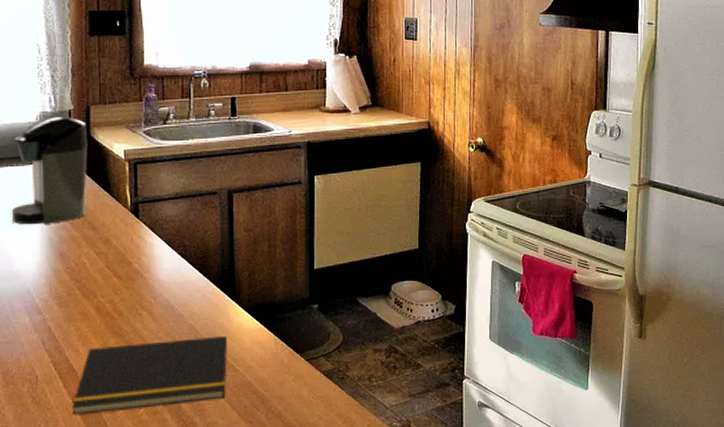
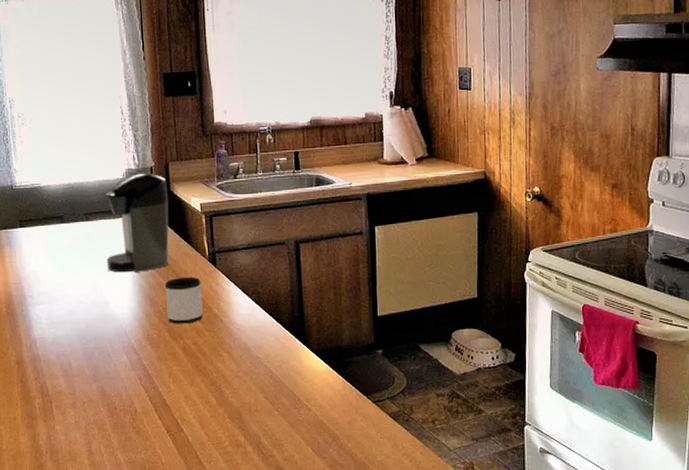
notepad: present [72,335,228,415] -> none [167,376,301,445]
mug: none [79,229,121,281] -> present [165,277,203,324]

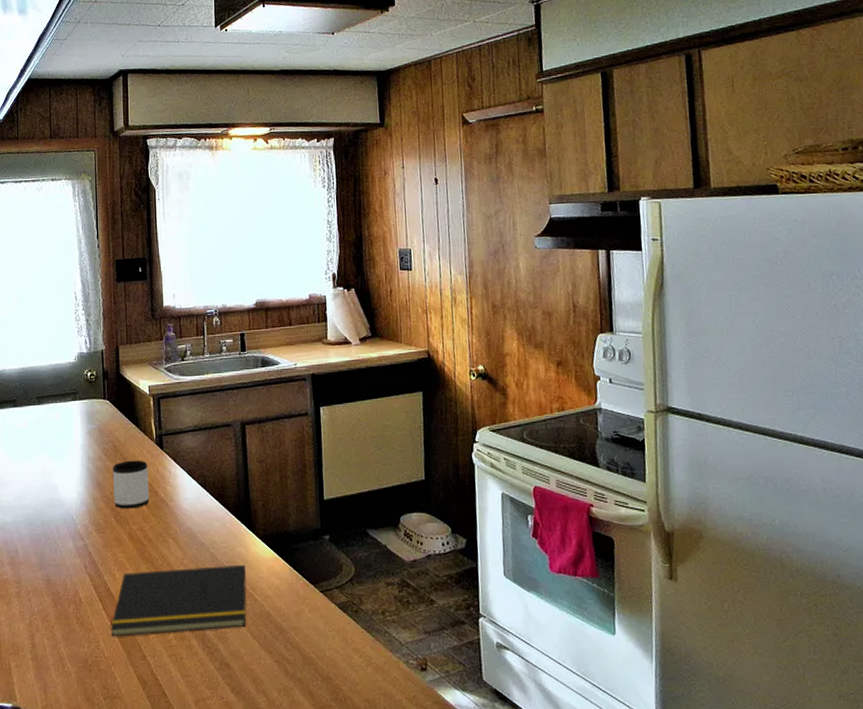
coffee maker: present [105,173,170,273] -> none [56,356,118,456]
notepad: none [167,376,301,445] -> present [111,564,247,637]

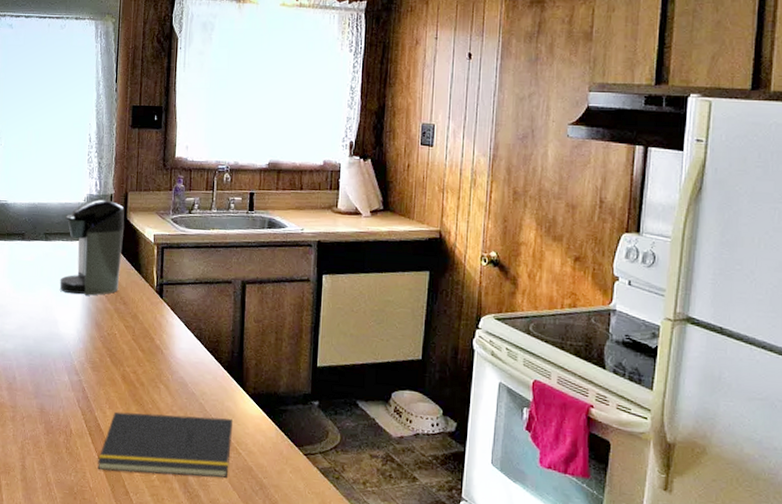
coffee maker: none [56,356,118,456] -> present [59,199,125,296]
mug: present [113,460,149,509] -> none [111,304,147,352]

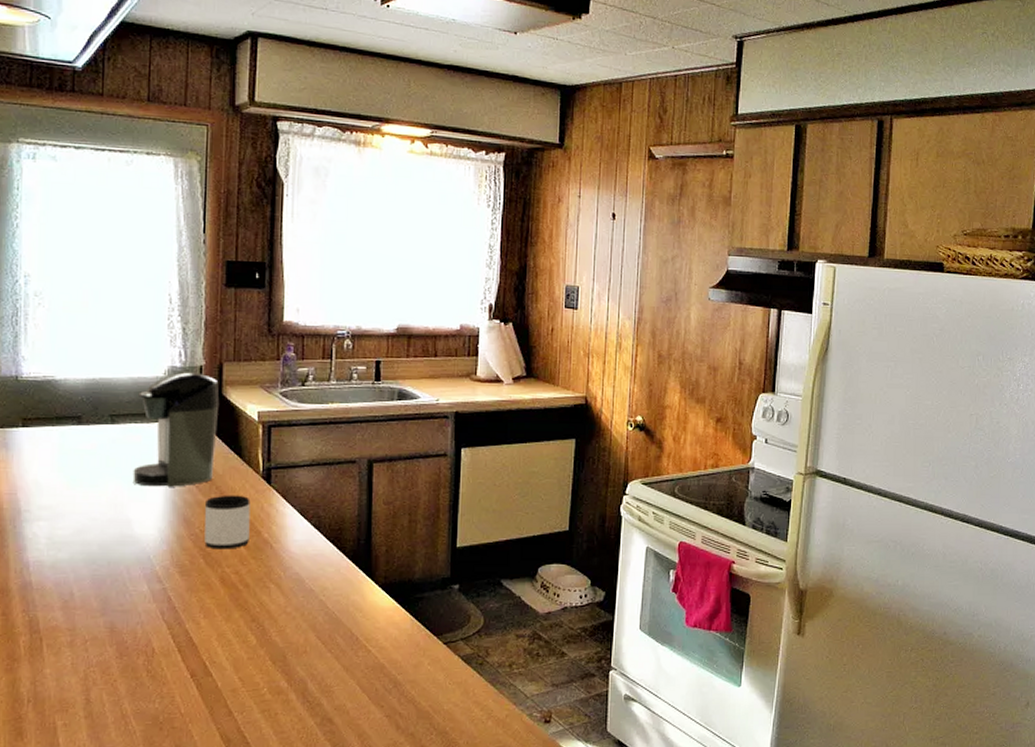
notepad: present [97,411,233,478] -> none [190,613,361,692]
mug: none [111,304,147,352] -> present [204,495,251,550]

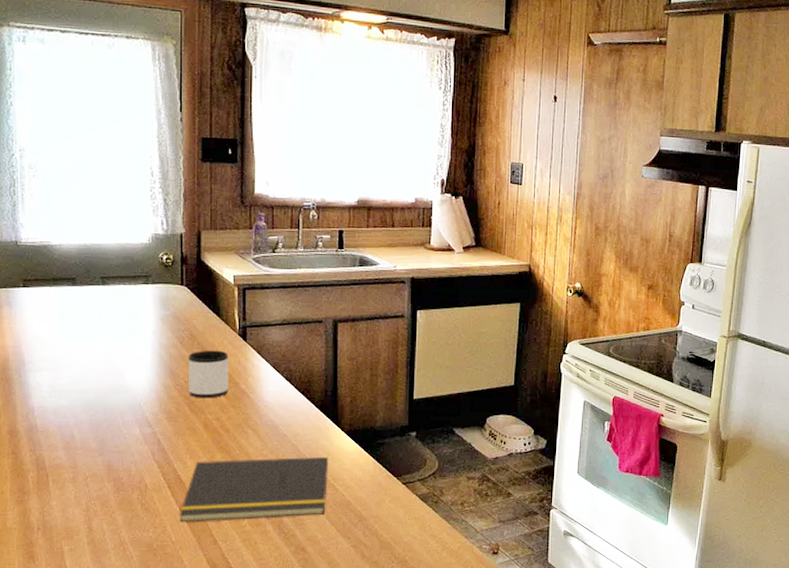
coffee maker: present [132,372,220,487] -> none [123,239,199,342]
notepad: none [190,613,361,692] -> present [180,456,329,523]

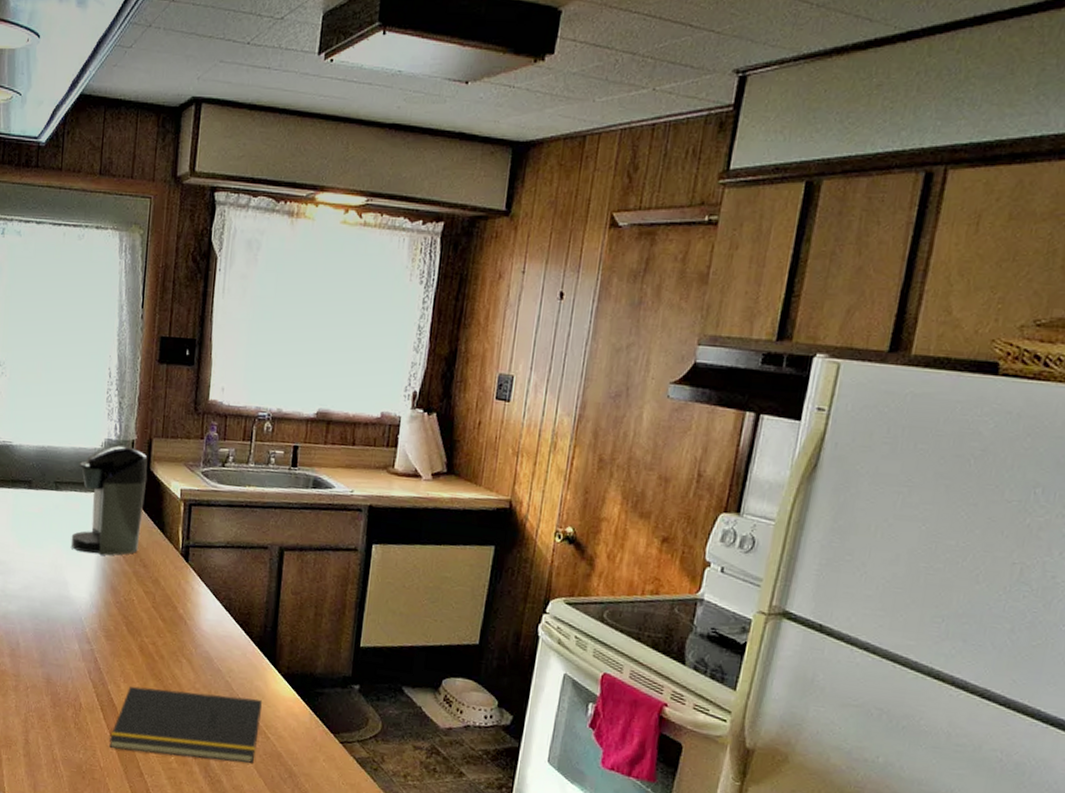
coffee maker: none [123,239,199,342] -> present [70,445,148,556]
mug: present [189,350,229,399] -> none [127,567,170,621]

